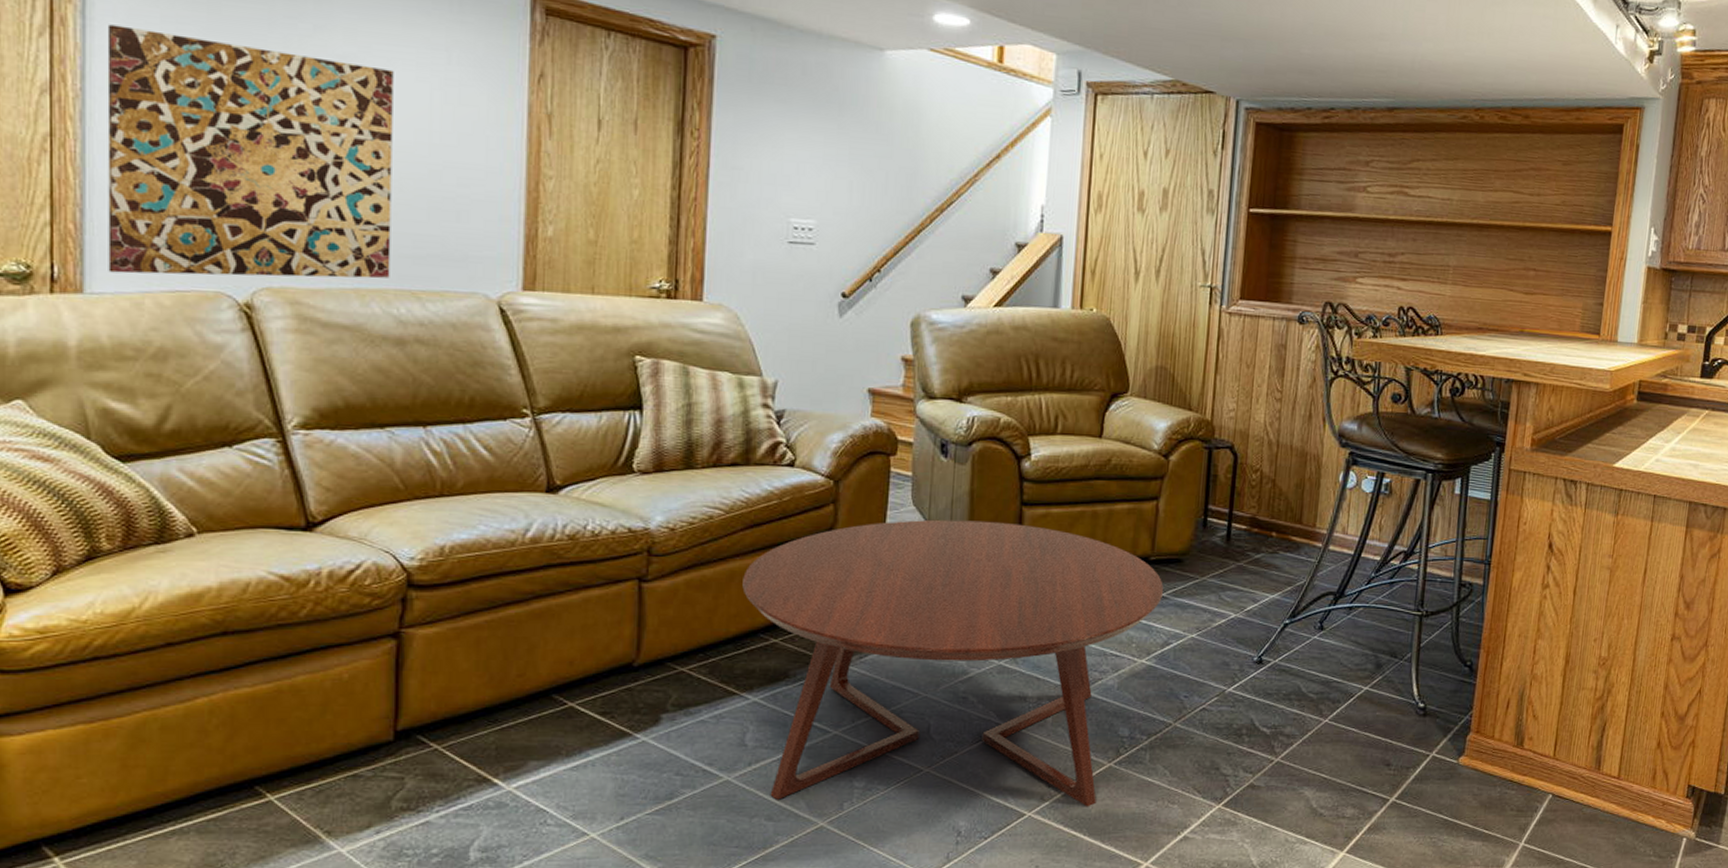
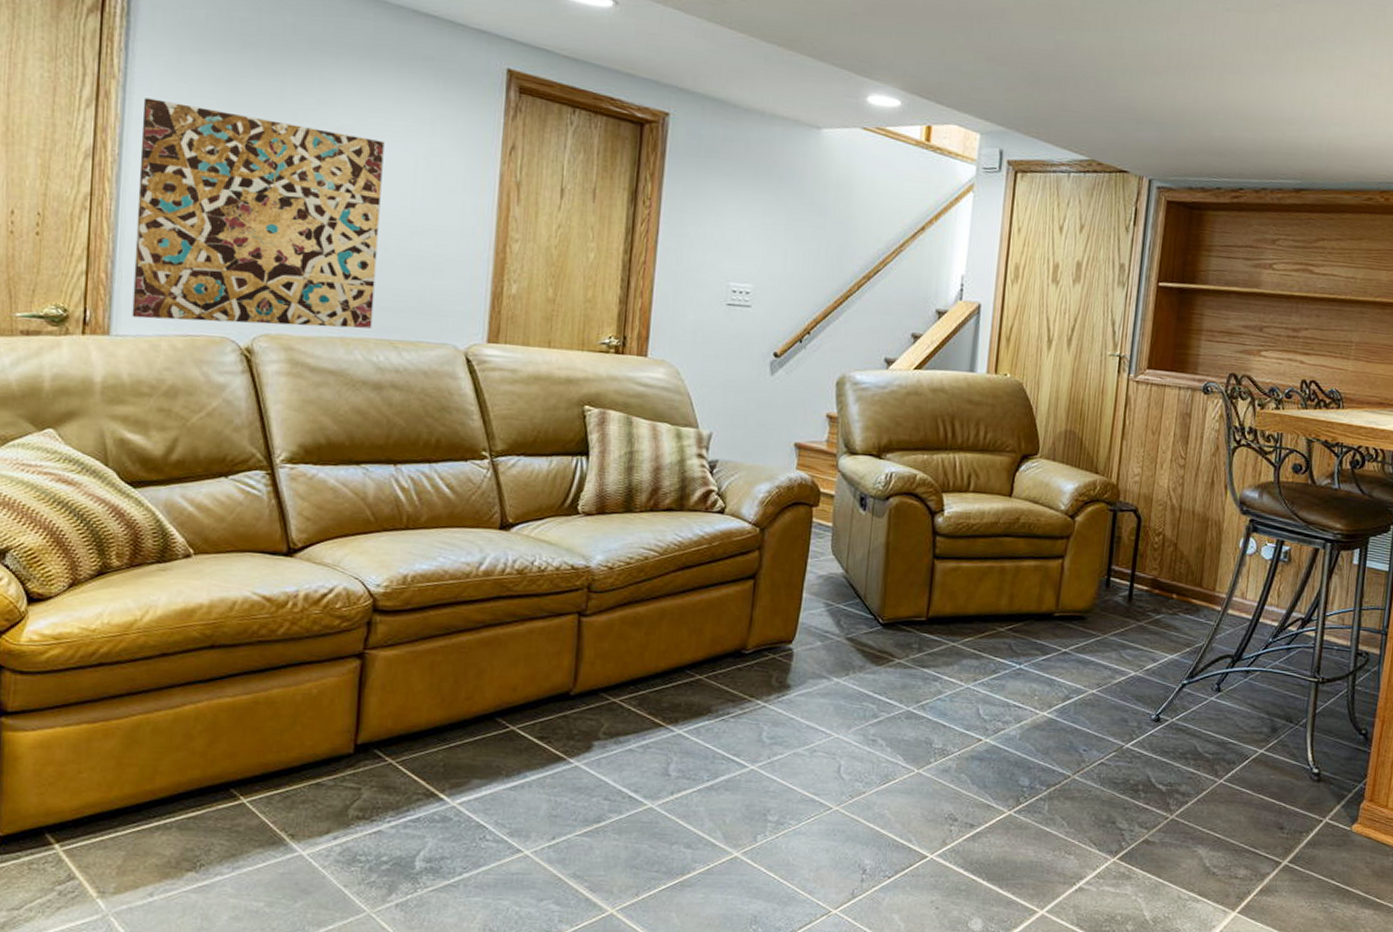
coffee table: present [742,519,1163,807] -> none [672,568,1066,853]

